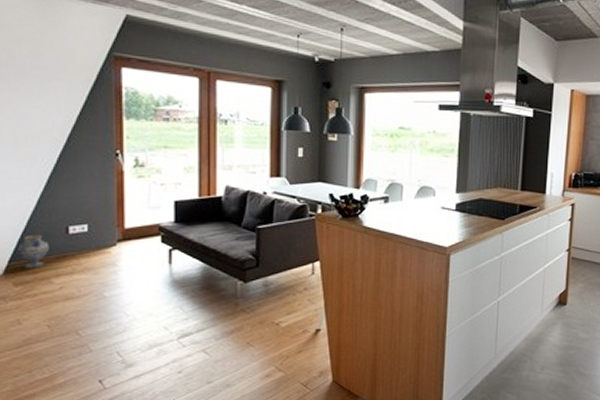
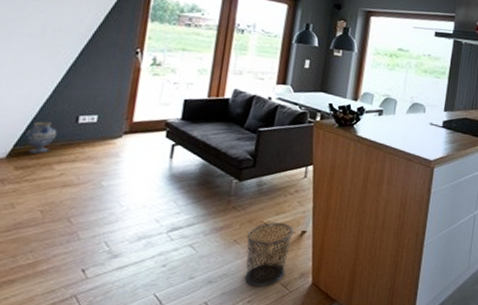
waste bin: none [260,321,307,387] -> present [244,222,294,287]

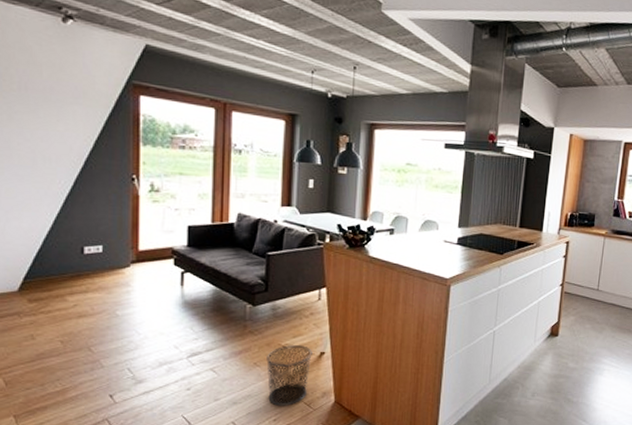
ceramic jug: present [24,121,57,154] -> none [32,253,65,286]

